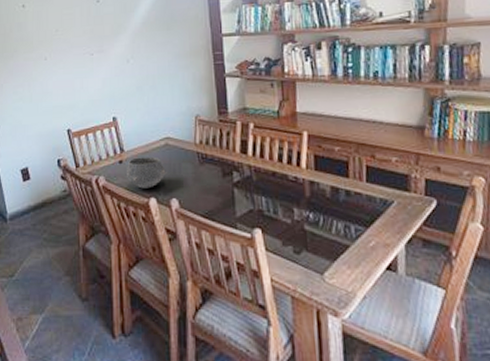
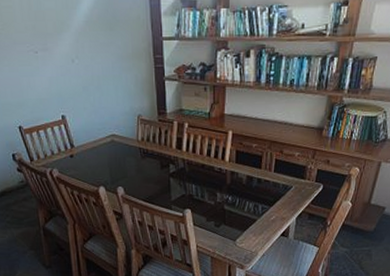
bowl: present [127,156,167,189] -> none [77,151,114,179]

